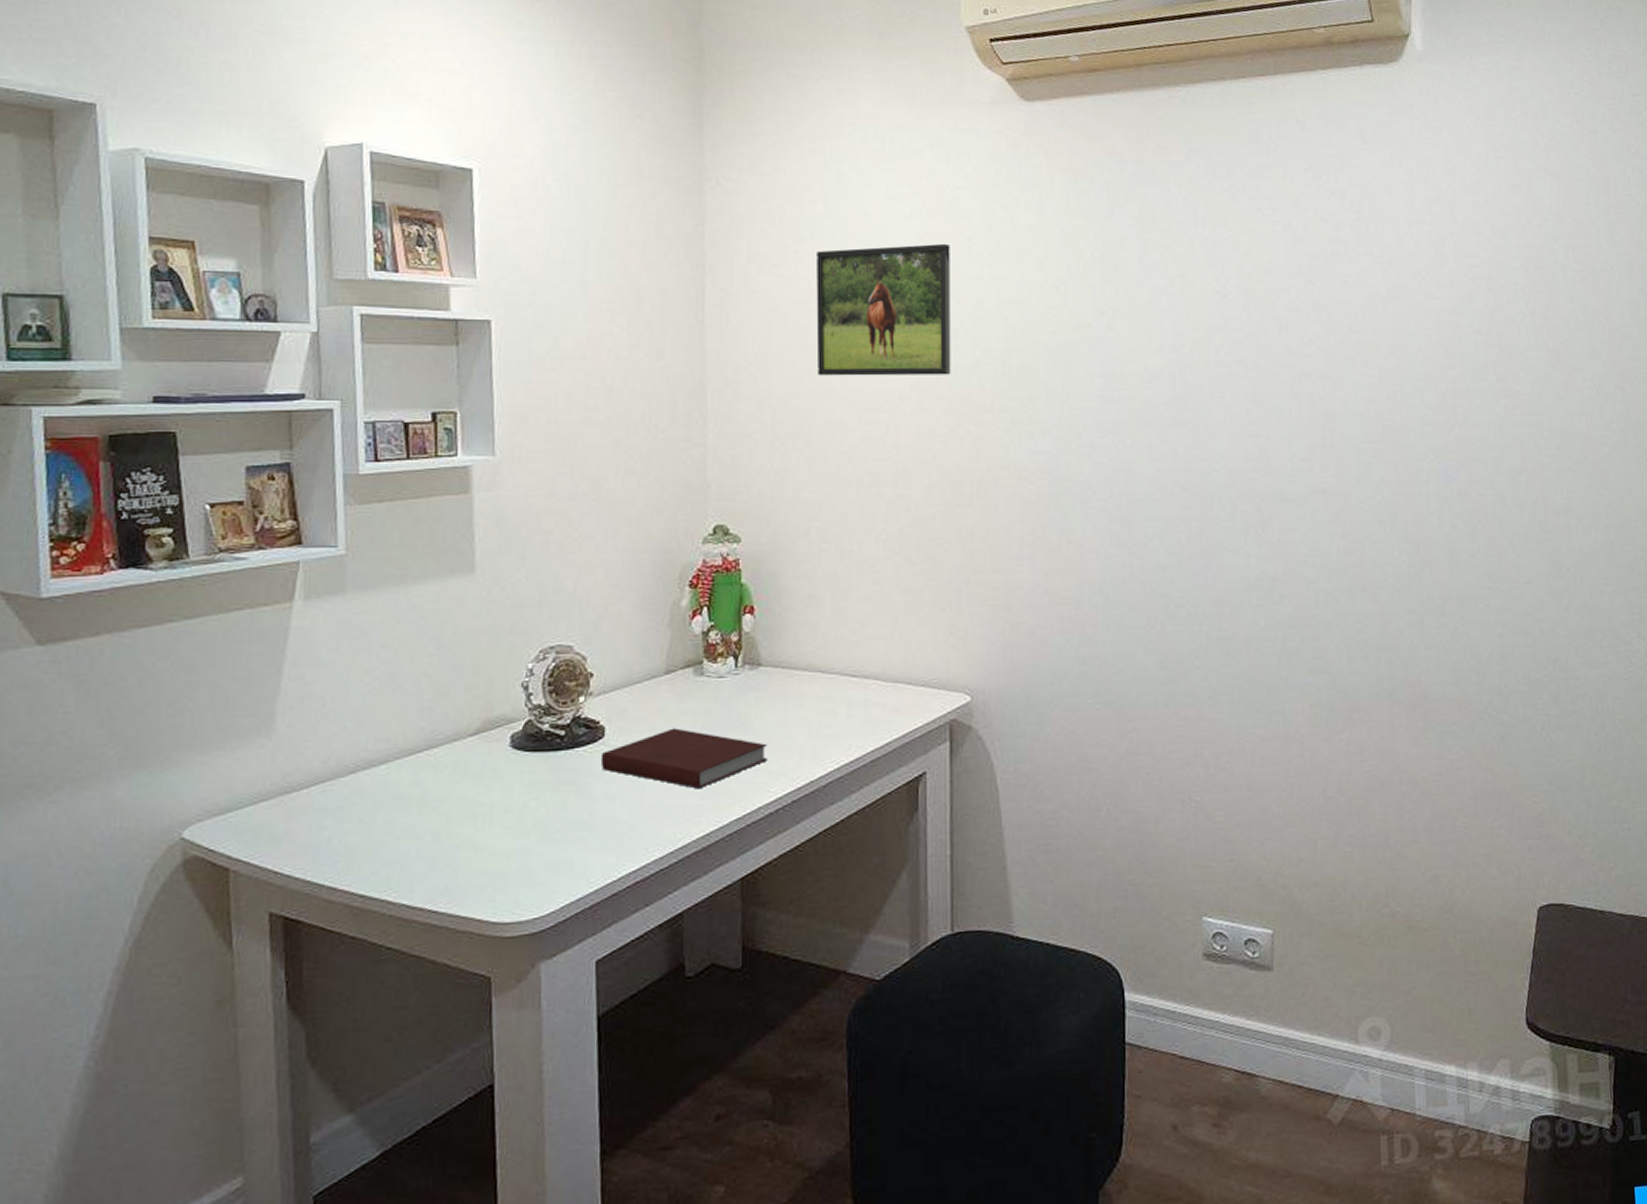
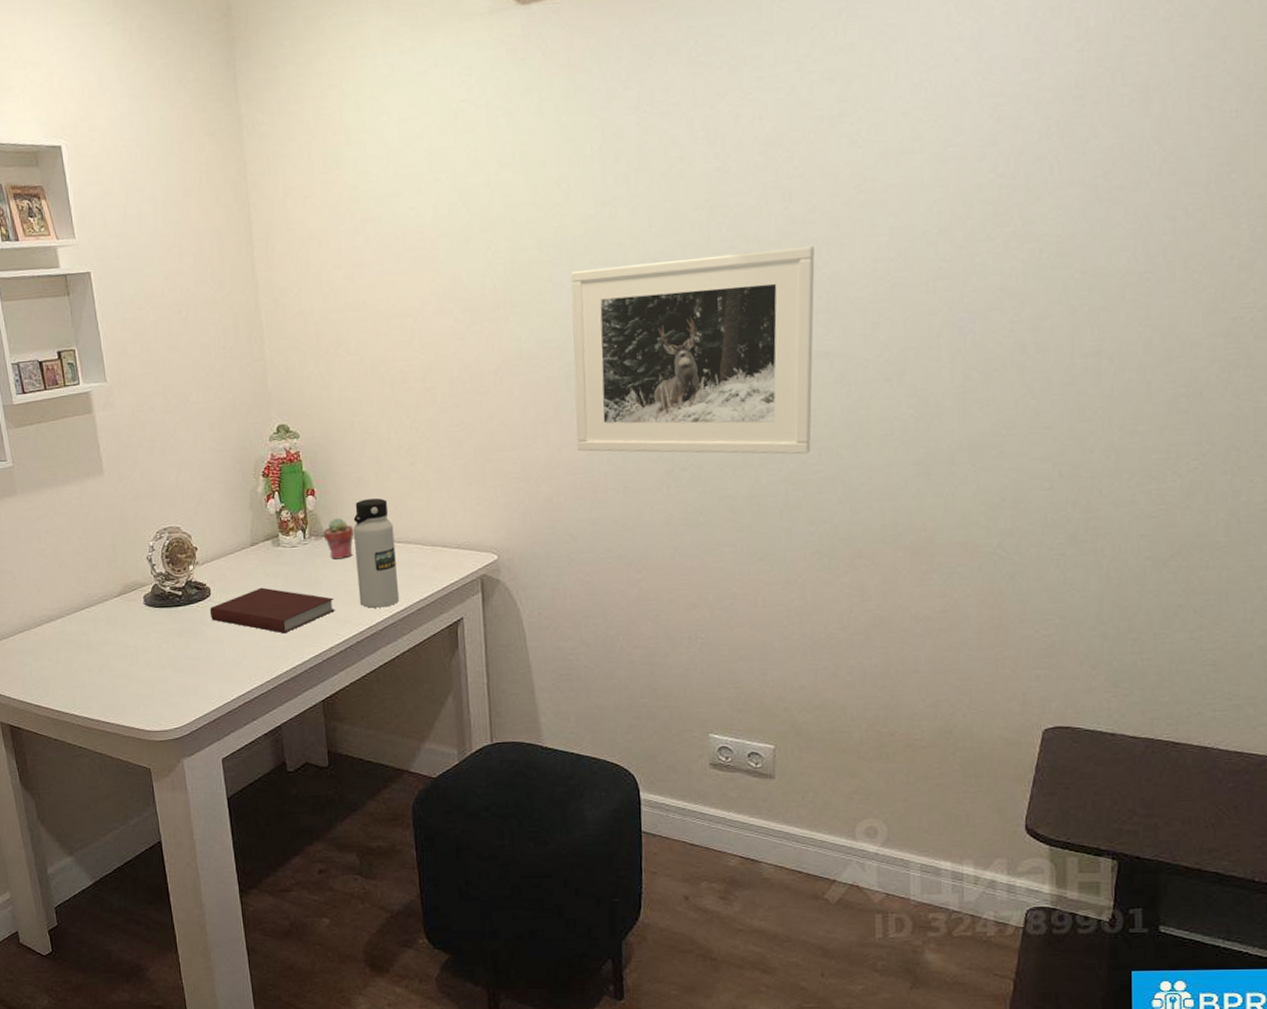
potted succulent: none [760,642,800,695] -> present [323,517,354,560]
water bottle: none [798,620,850,758] -> present [353,498,400,608]
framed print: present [816,243,951,376] -> none [341,156,466,291]
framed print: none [1065,379,1311,596] -> present [571,246,815,455]

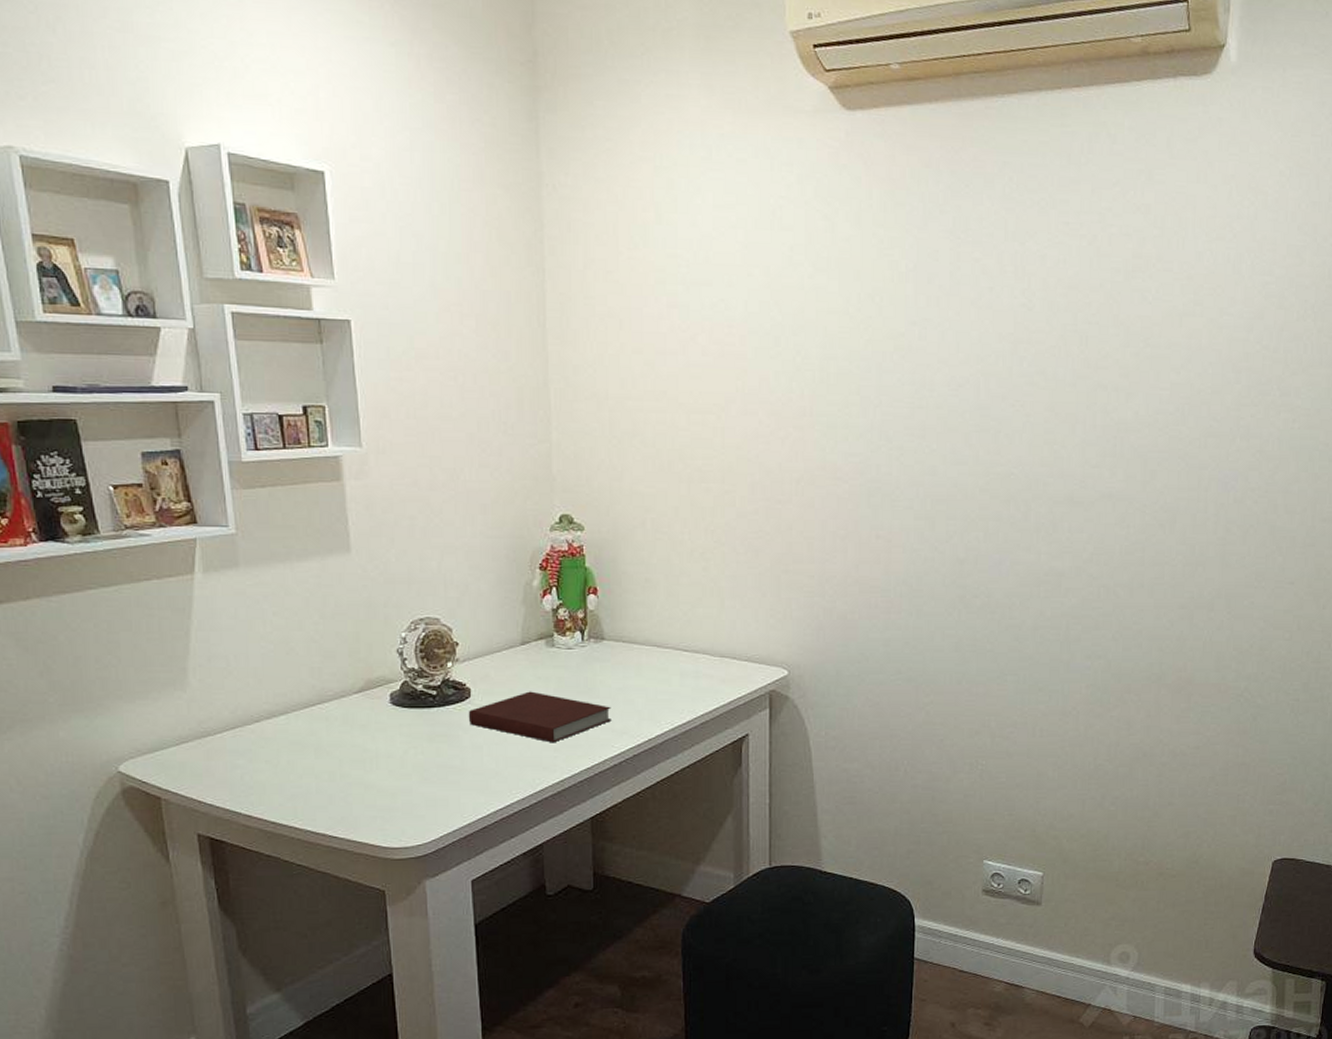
potted succulent: present [323,517,354,560] -> none [603,620,638,665]
water bottle: present [353,498,400,608] -> none [637,601,683,719]
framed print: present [571,246,815,455] -> none [874,386,1105,590]

